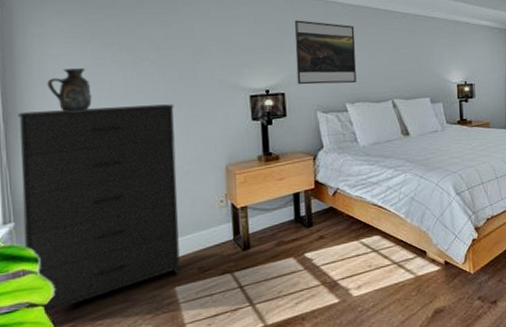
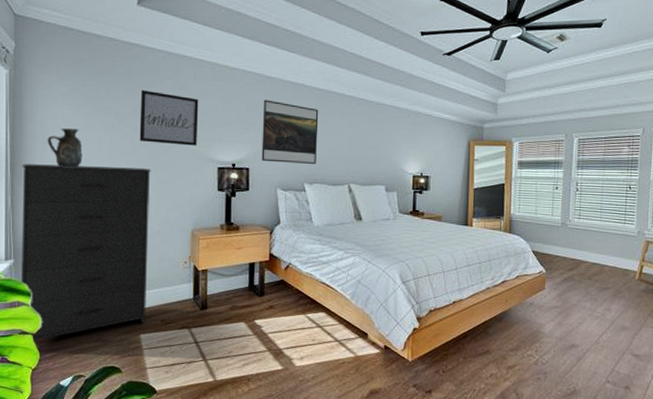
wall art: none [156,19,224,76] -> present [139,90,199,146]

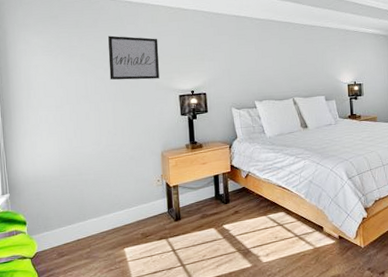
dresser: present [20,164,151,341] -> none [11,102,128,264]
decorative vase: present [47,128,83,167] -> none [31,75,62,109]
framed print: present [261,99,319,164] -> none [213,33,263,86]

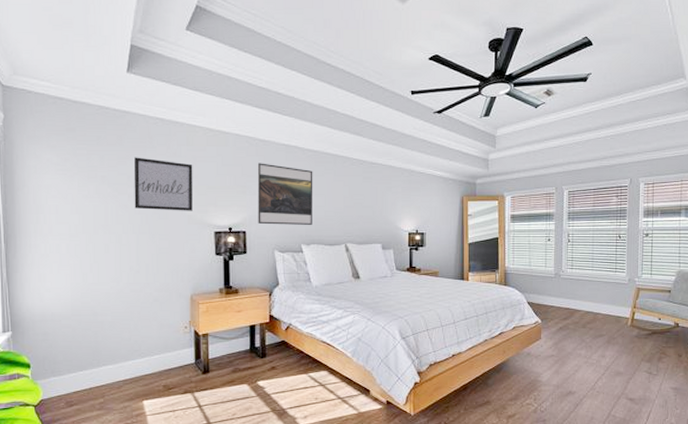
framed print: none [213,33,263,86] -> present [257,163,313,225]

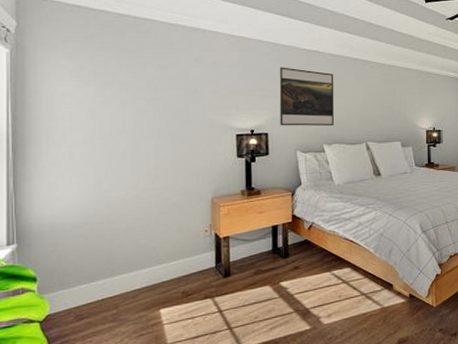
wall art: present [133,157,193,211] -> none [153,63,215,115]

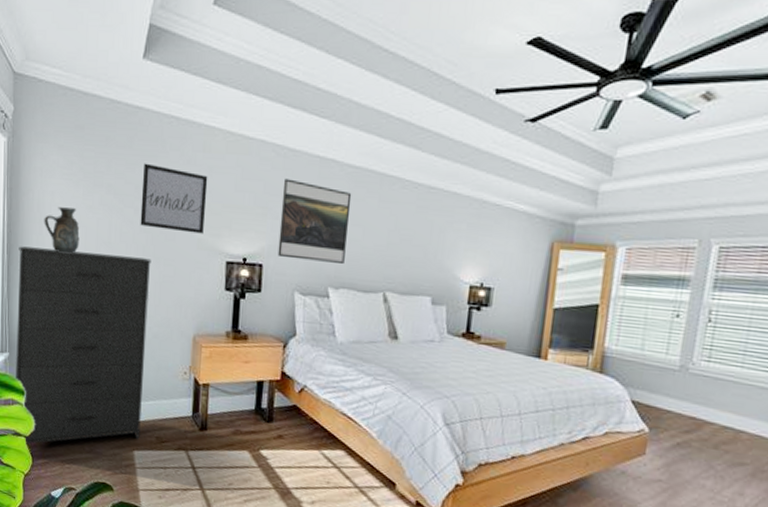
dresser: none [24,140,167,329] -> present [13,246,152,445]
decorative vase: none [53,105,93,144] -> present [44,207,80,253]
wall art: none [153,63,215,115] -> present [140,163,208,234]

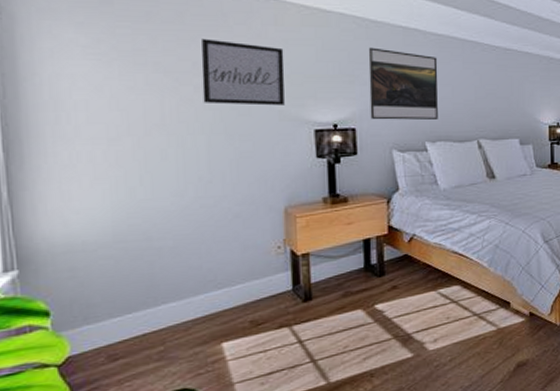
dresser: present [13,246,152,445] -> none [23,136,229,375]
decorative vase: present [44,207,80,253] -> none [61,91,120,141]

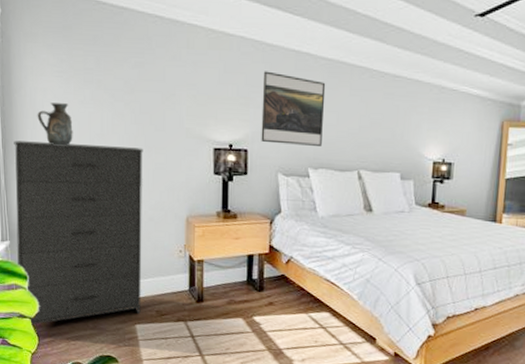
dresser: none [23,136,229,375] -> present [14,140,143,325]
decorative vase: none [61,91,120,141] -> present [37,103,73,145]
wall art: present [201,38,285,106] -> none [130,60,193,124]

